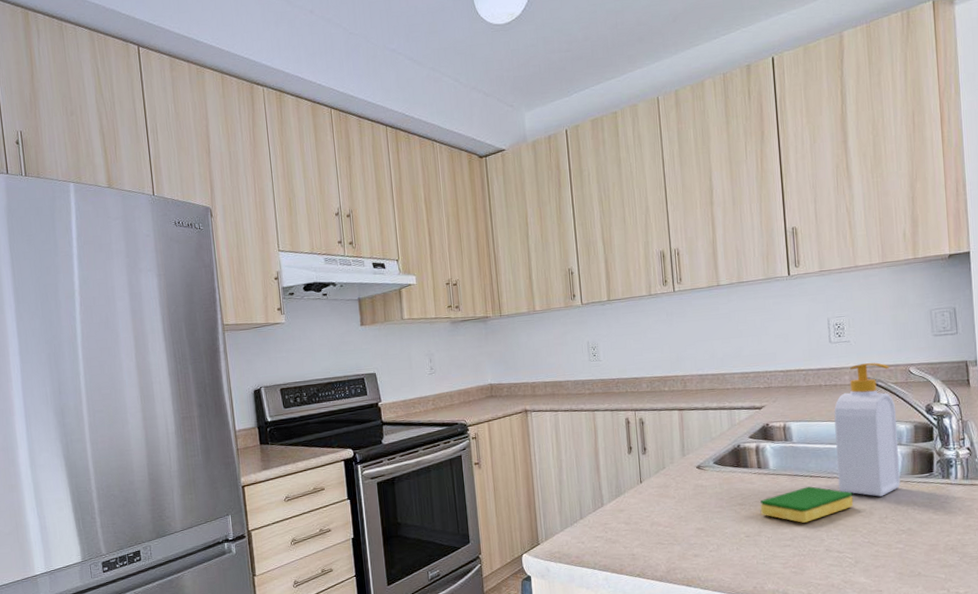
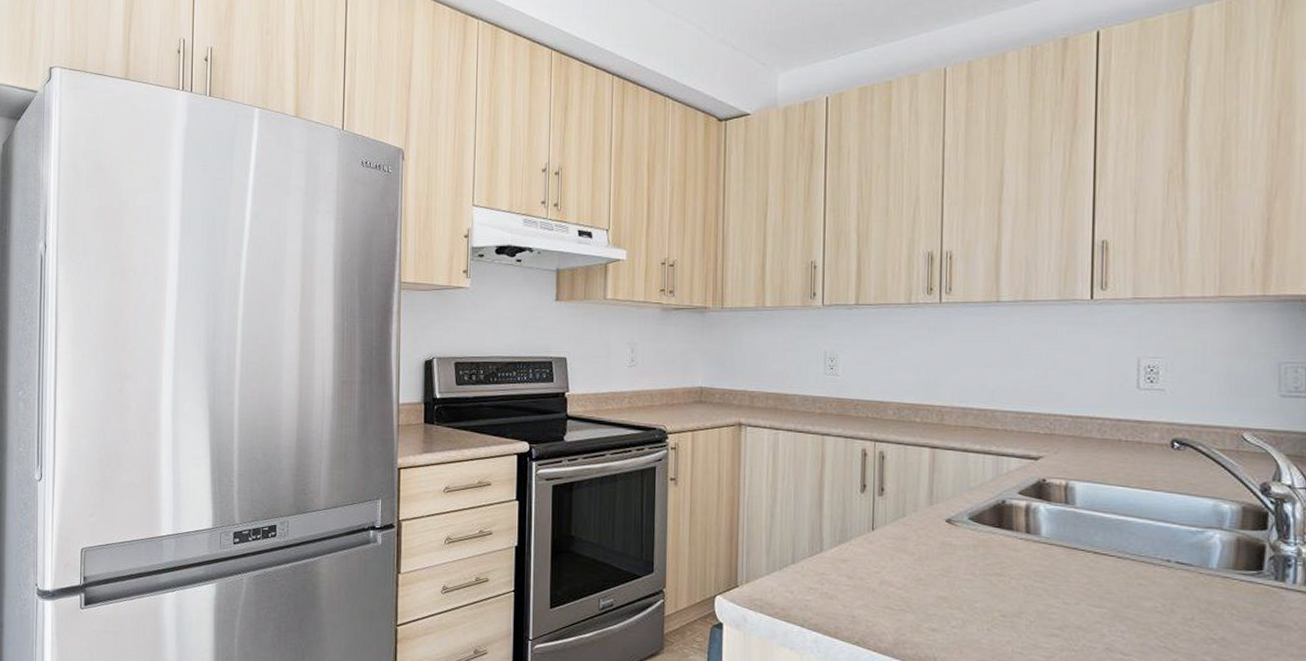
dish sponge: present [760,486,854,523] -> none [1025,565,1150,610]
soap bottle: present [834,362,900,497] -> none [1132,419,1220,591]

